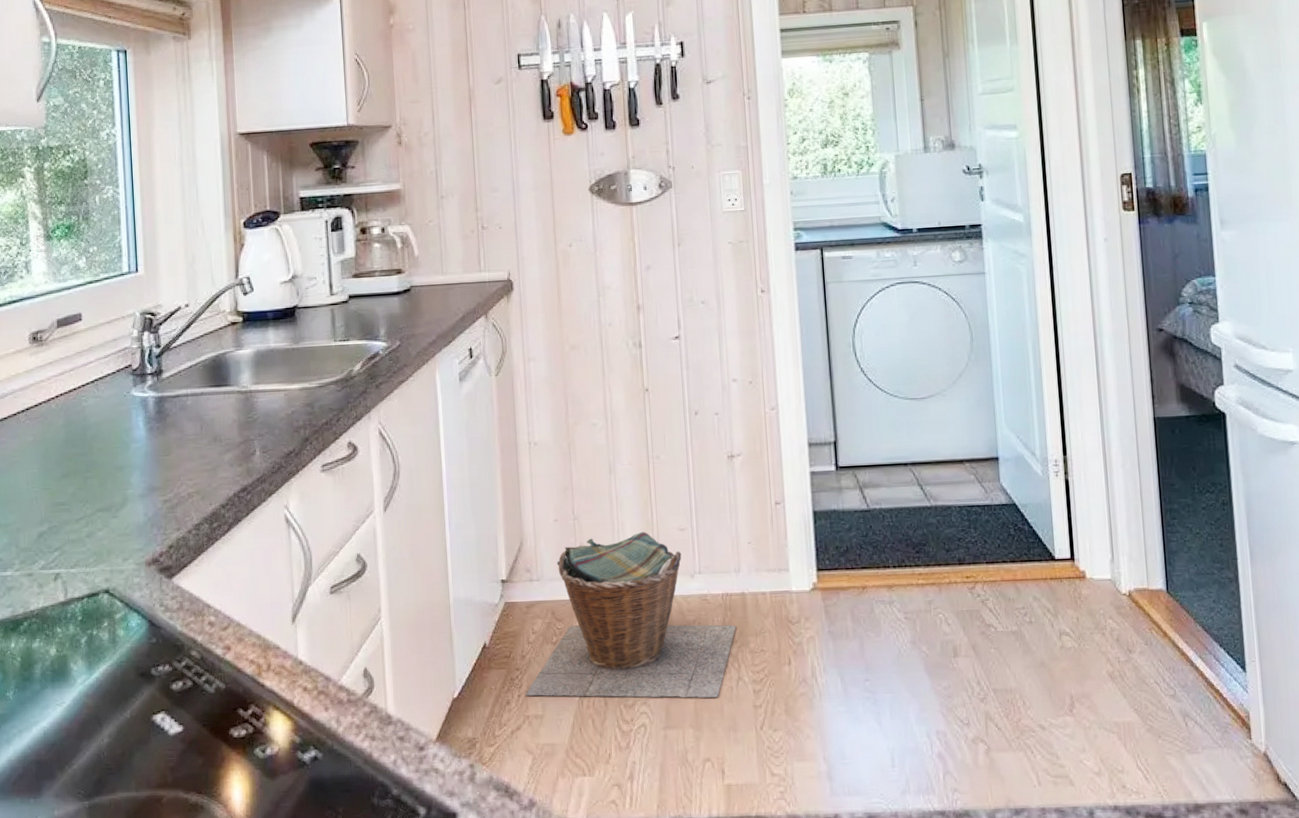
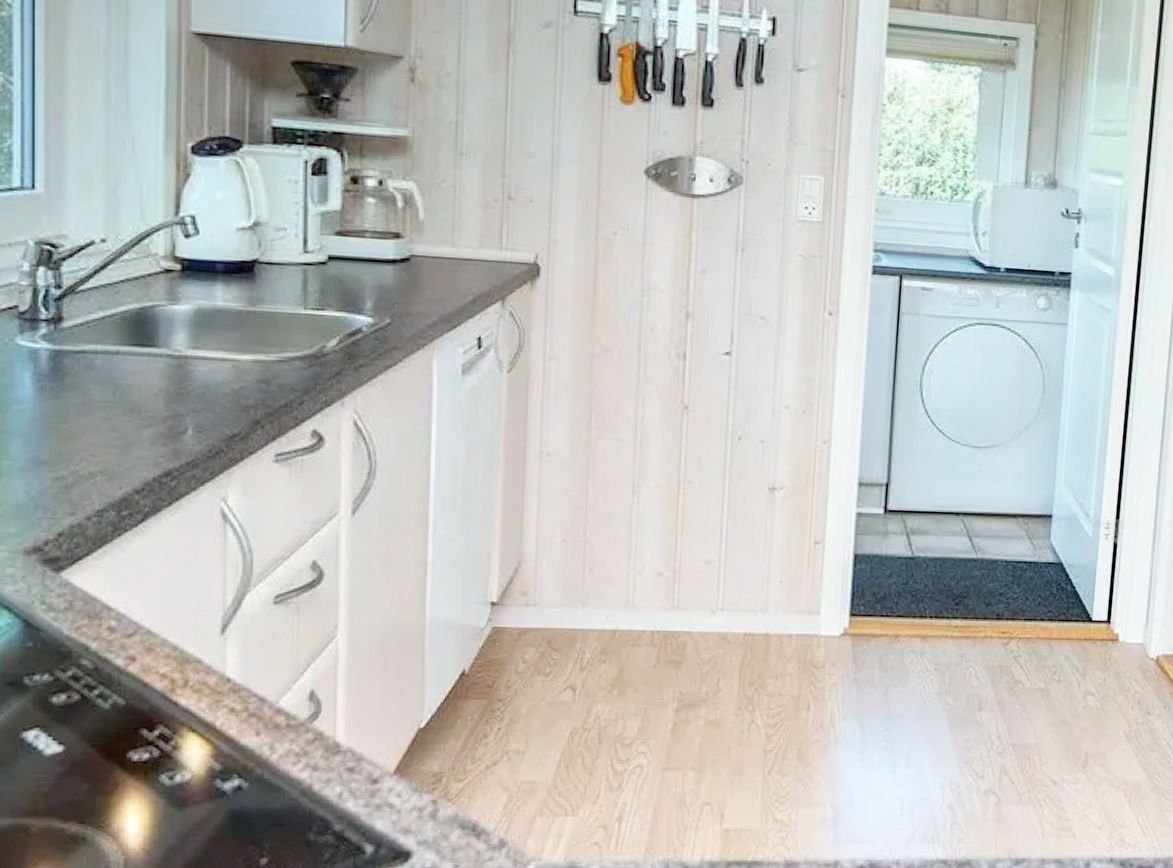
laundry basket: present [525,531,736,698] -> none [507,561,756,740]

